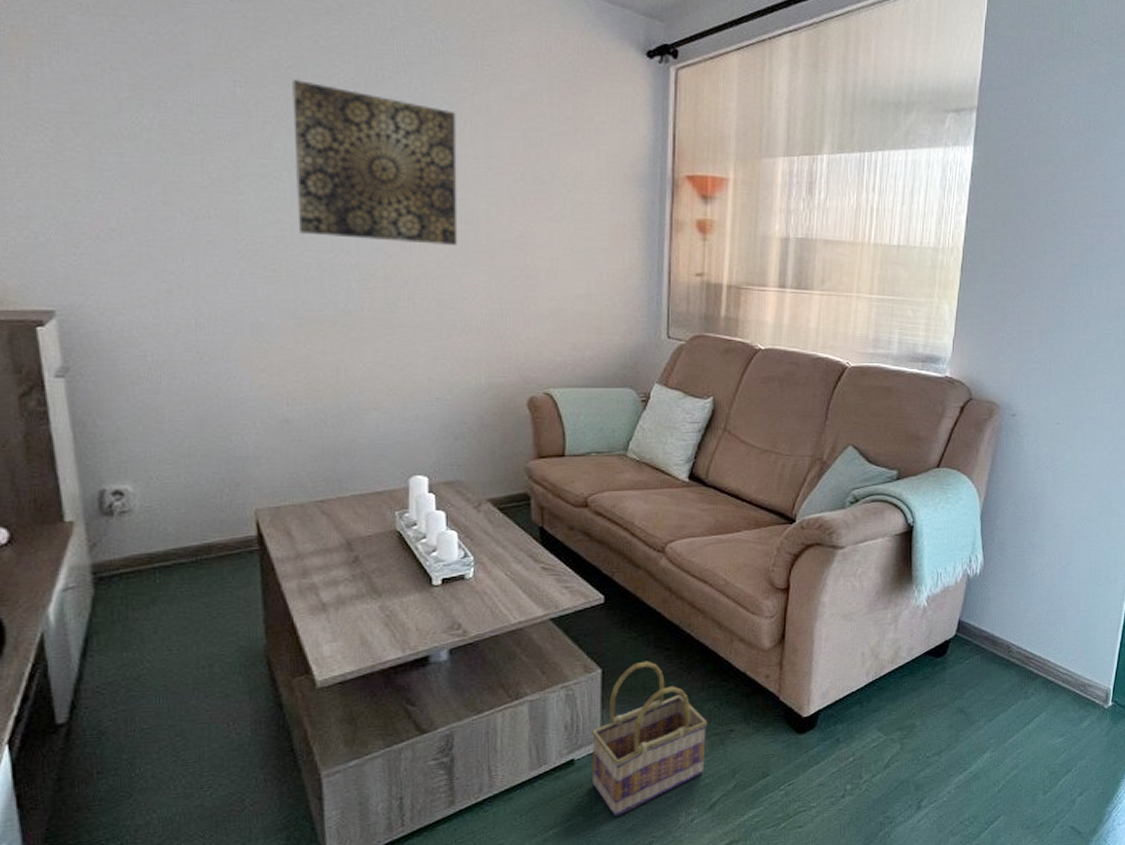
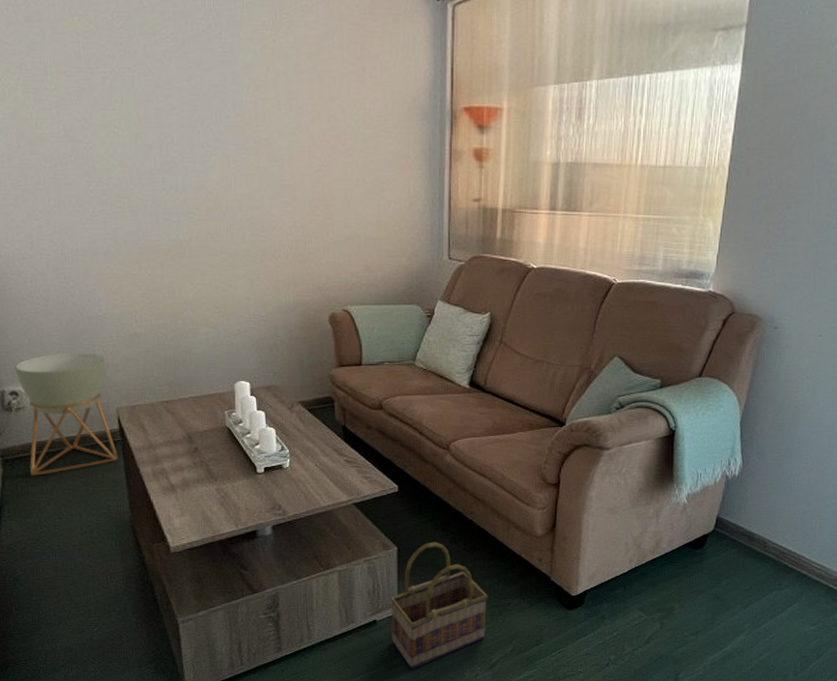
planter: none [120,442,254,597] -> present [14,352,118,476]
wall art: present [292,80,458,245] -> none [124,38,266,180]

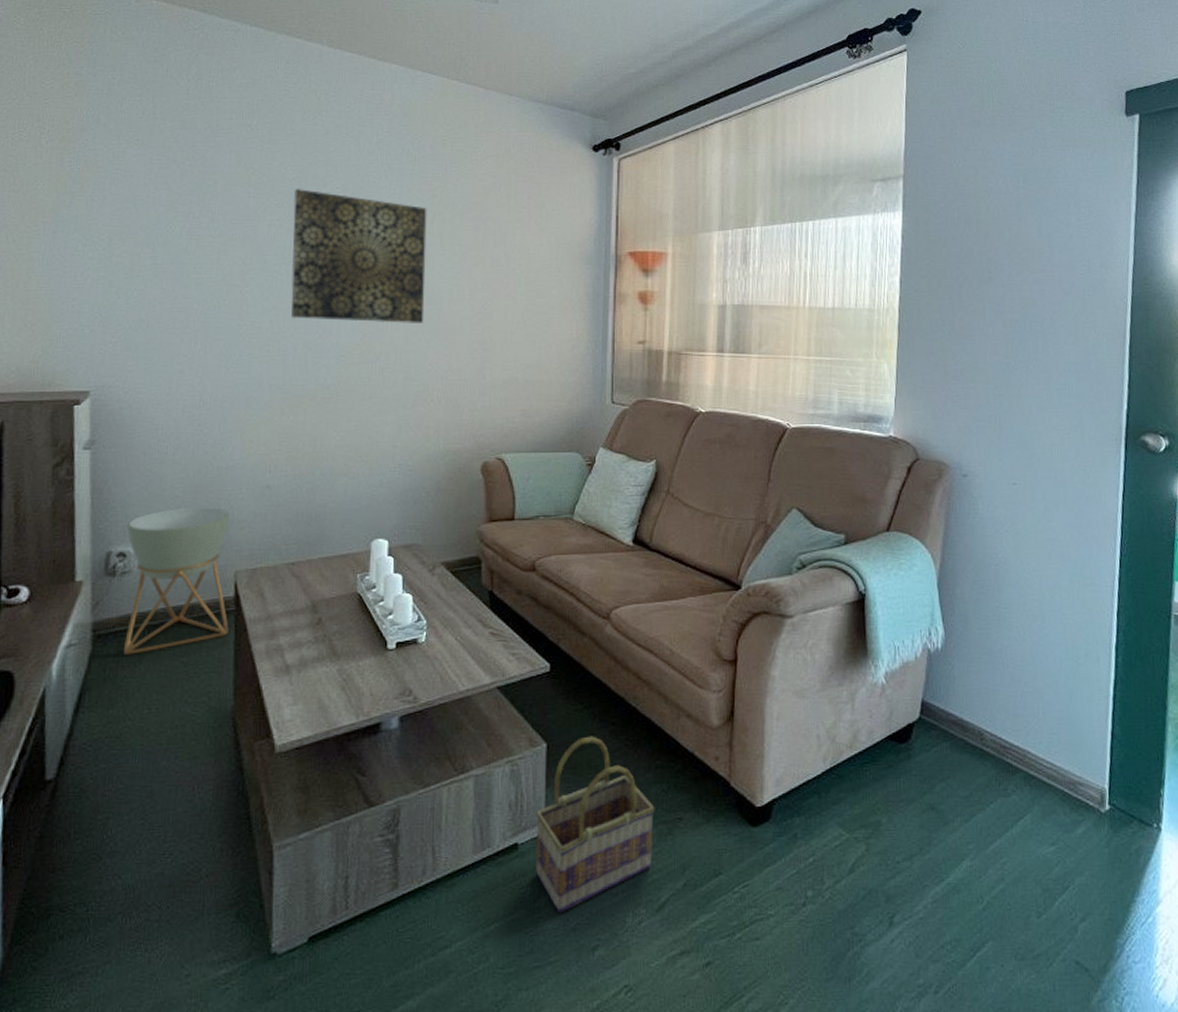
wall art: none [124,38,266,180] -> present [291,189,427,323]

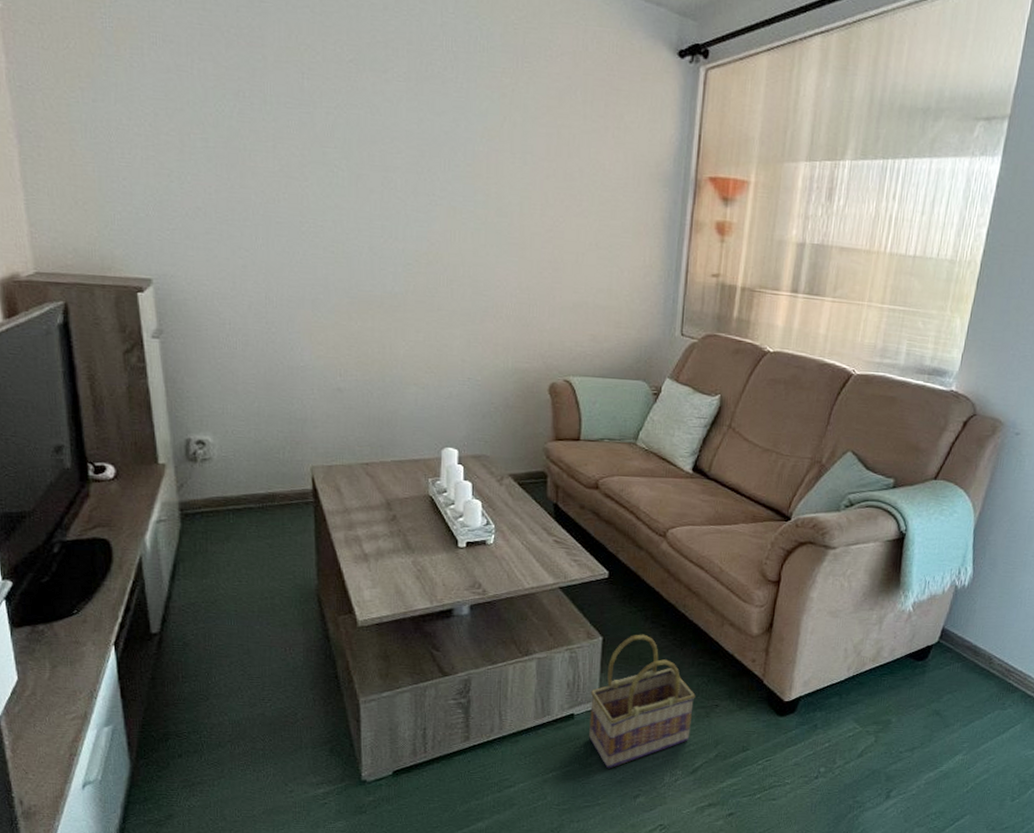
planter: present [124,507,231,655] -> none [203,403,309,534]
wall art: present [291,189,427,323] -> none [352,73,497,236]

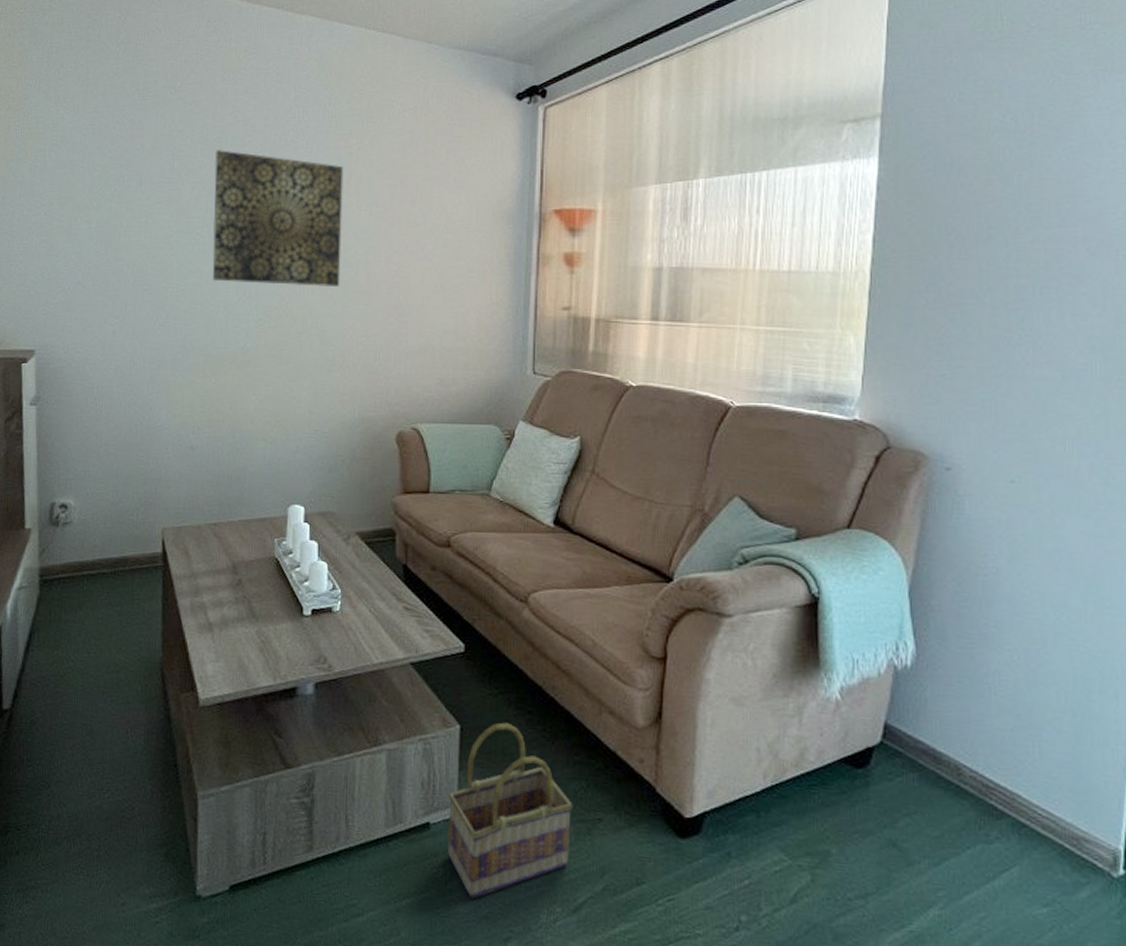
wall art: none [352,73,497,236] -> present [212,150,344,286]

